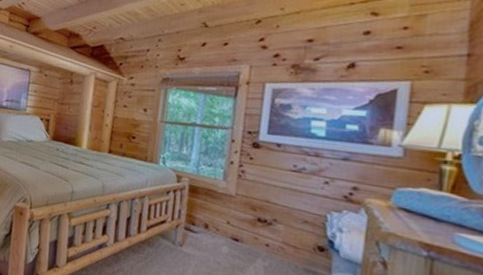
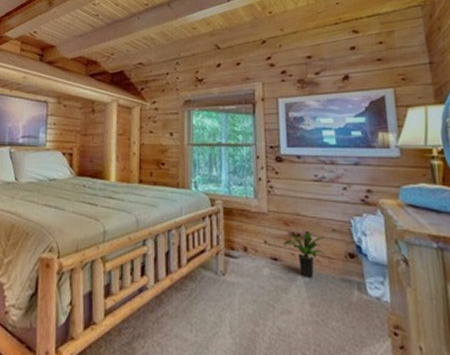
potted plant: none [247,217,293,263] -> present [283,232,327,278]

